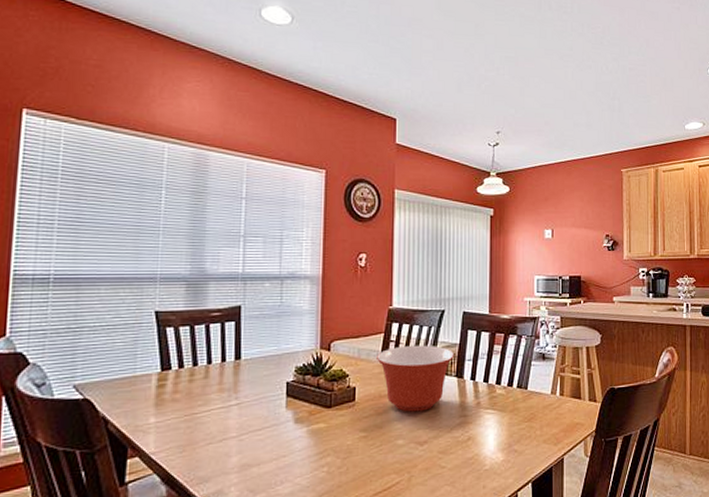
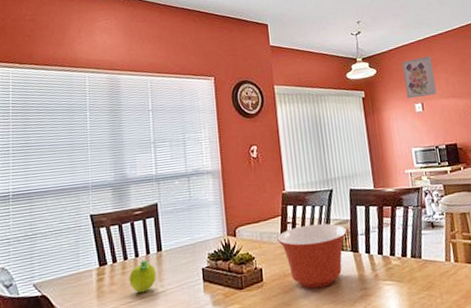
fruit: none [197,369,232,404] -> present [129,260,157,293]
wall art: none [537,180,570,224] -> present [401,56,437,99]

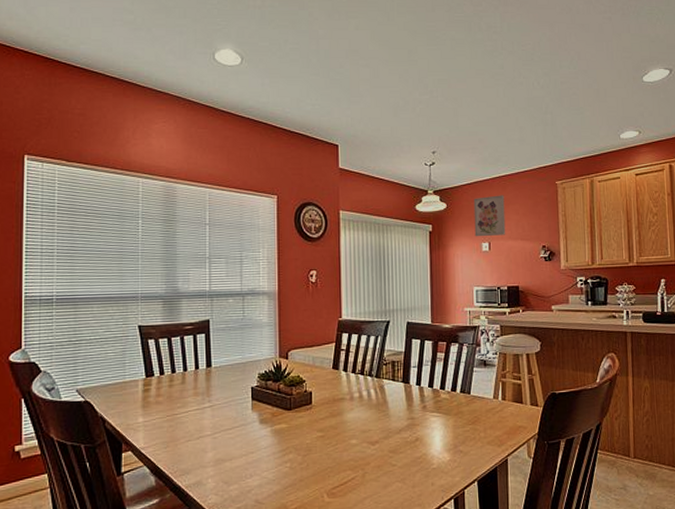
fruit: present [129,260,157,293] -> none [176,375,204,406]
mixing bowl: present [277,223,347,289] -> none [330,353,400,415]

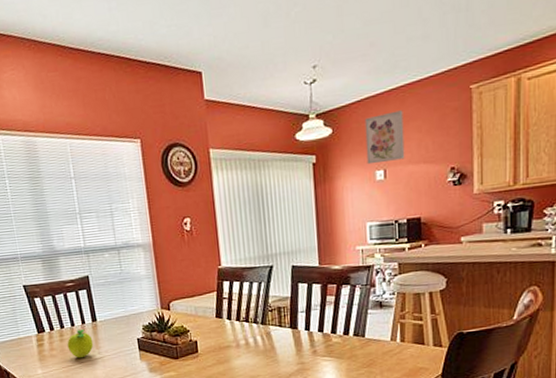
fruit: none [176,375,204,406] -> present [67,329,94,359]

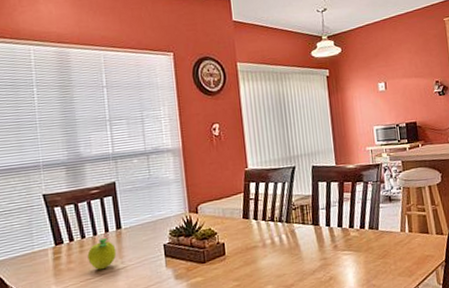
wall art: present [364,110,405,165] -> none [366,35,400,78]

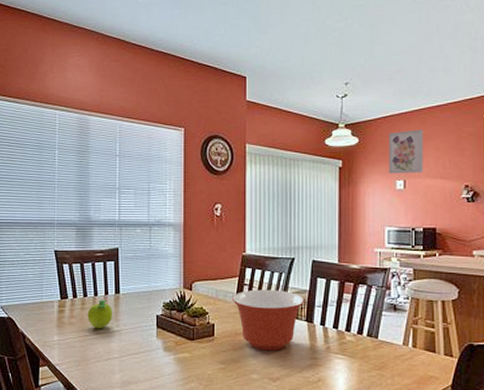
mixing bowl: none [239,199,309,261] -> present [232,289,304,351]
wall art: none [366,35,400,78] -> present [388,129,424,174]

